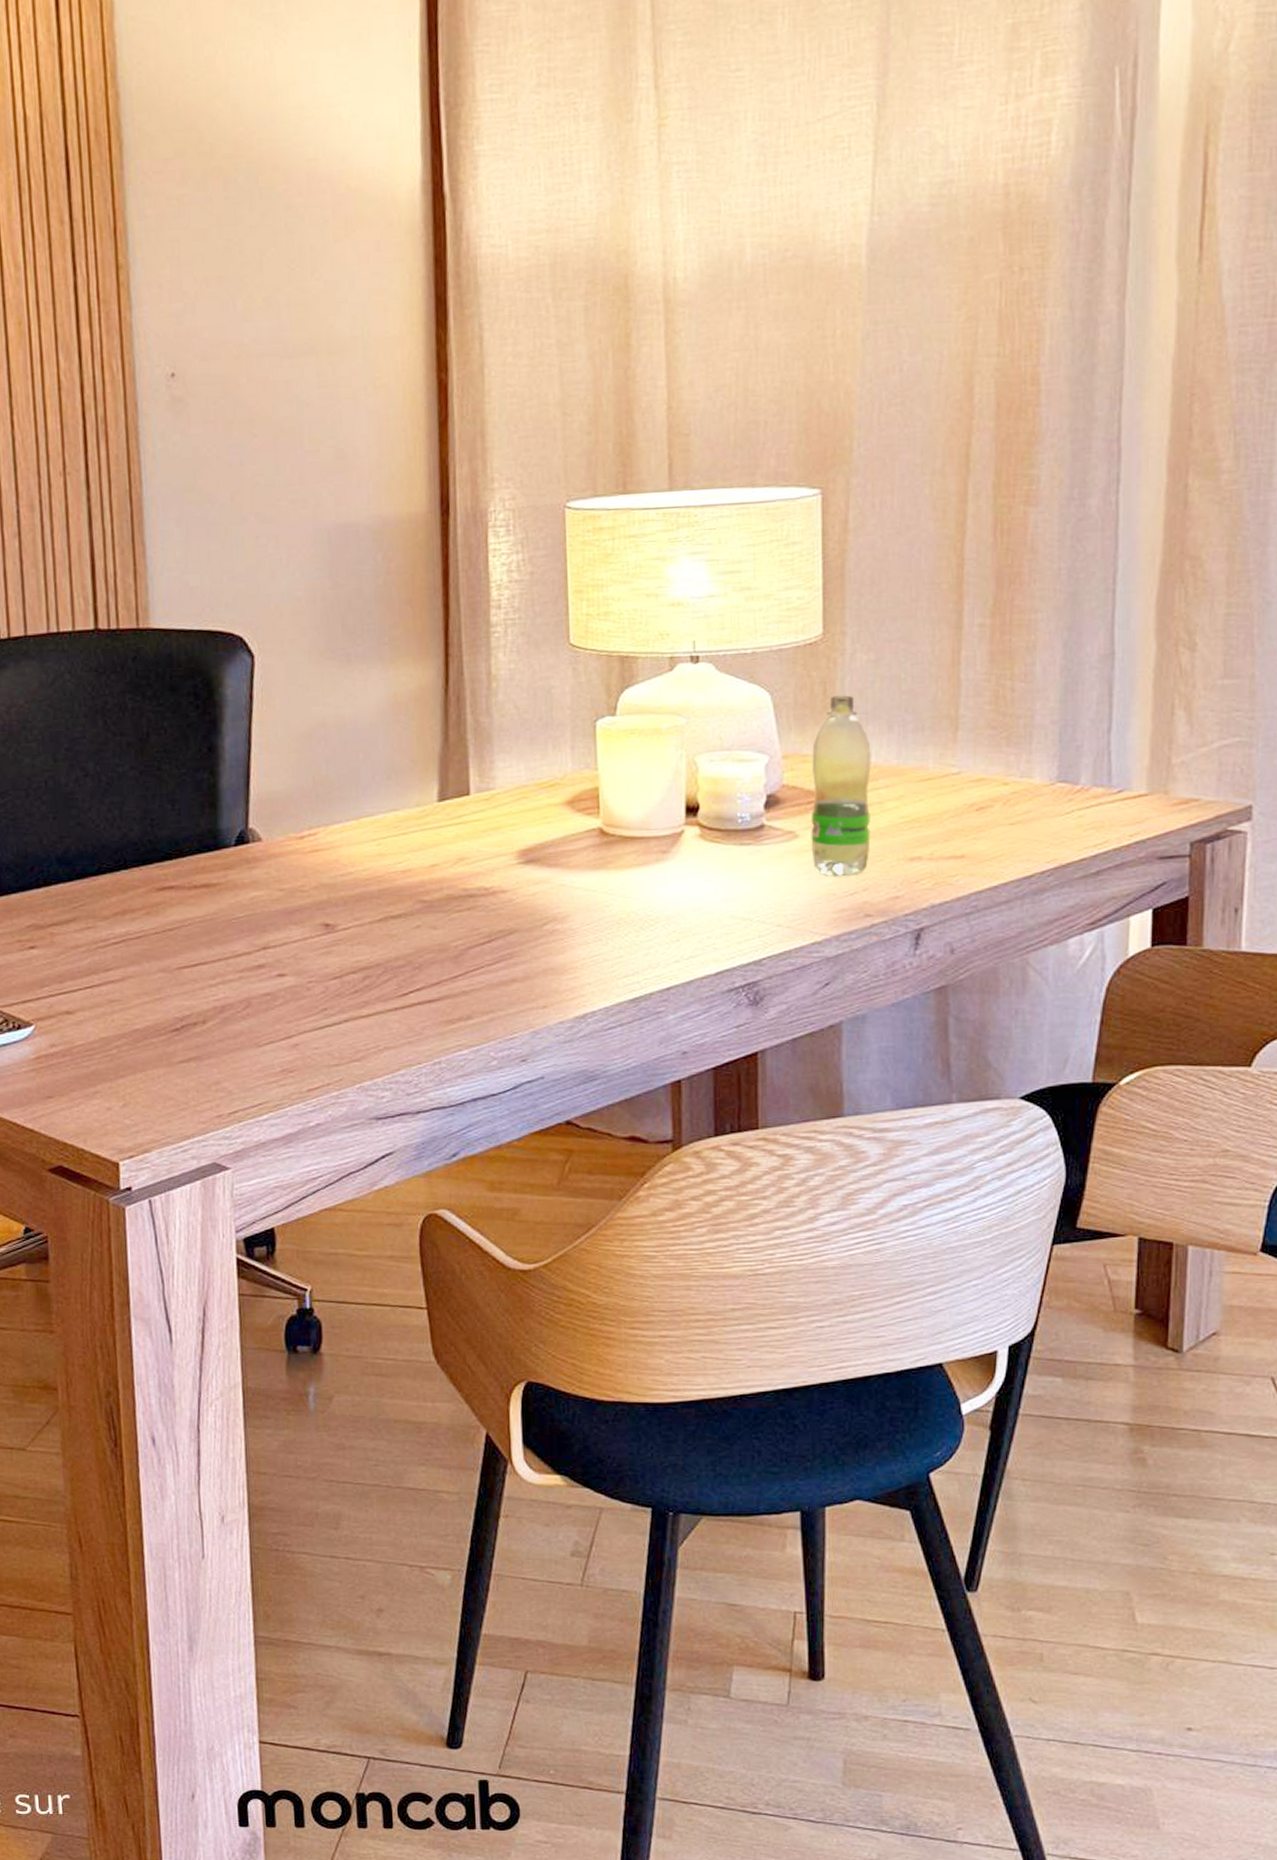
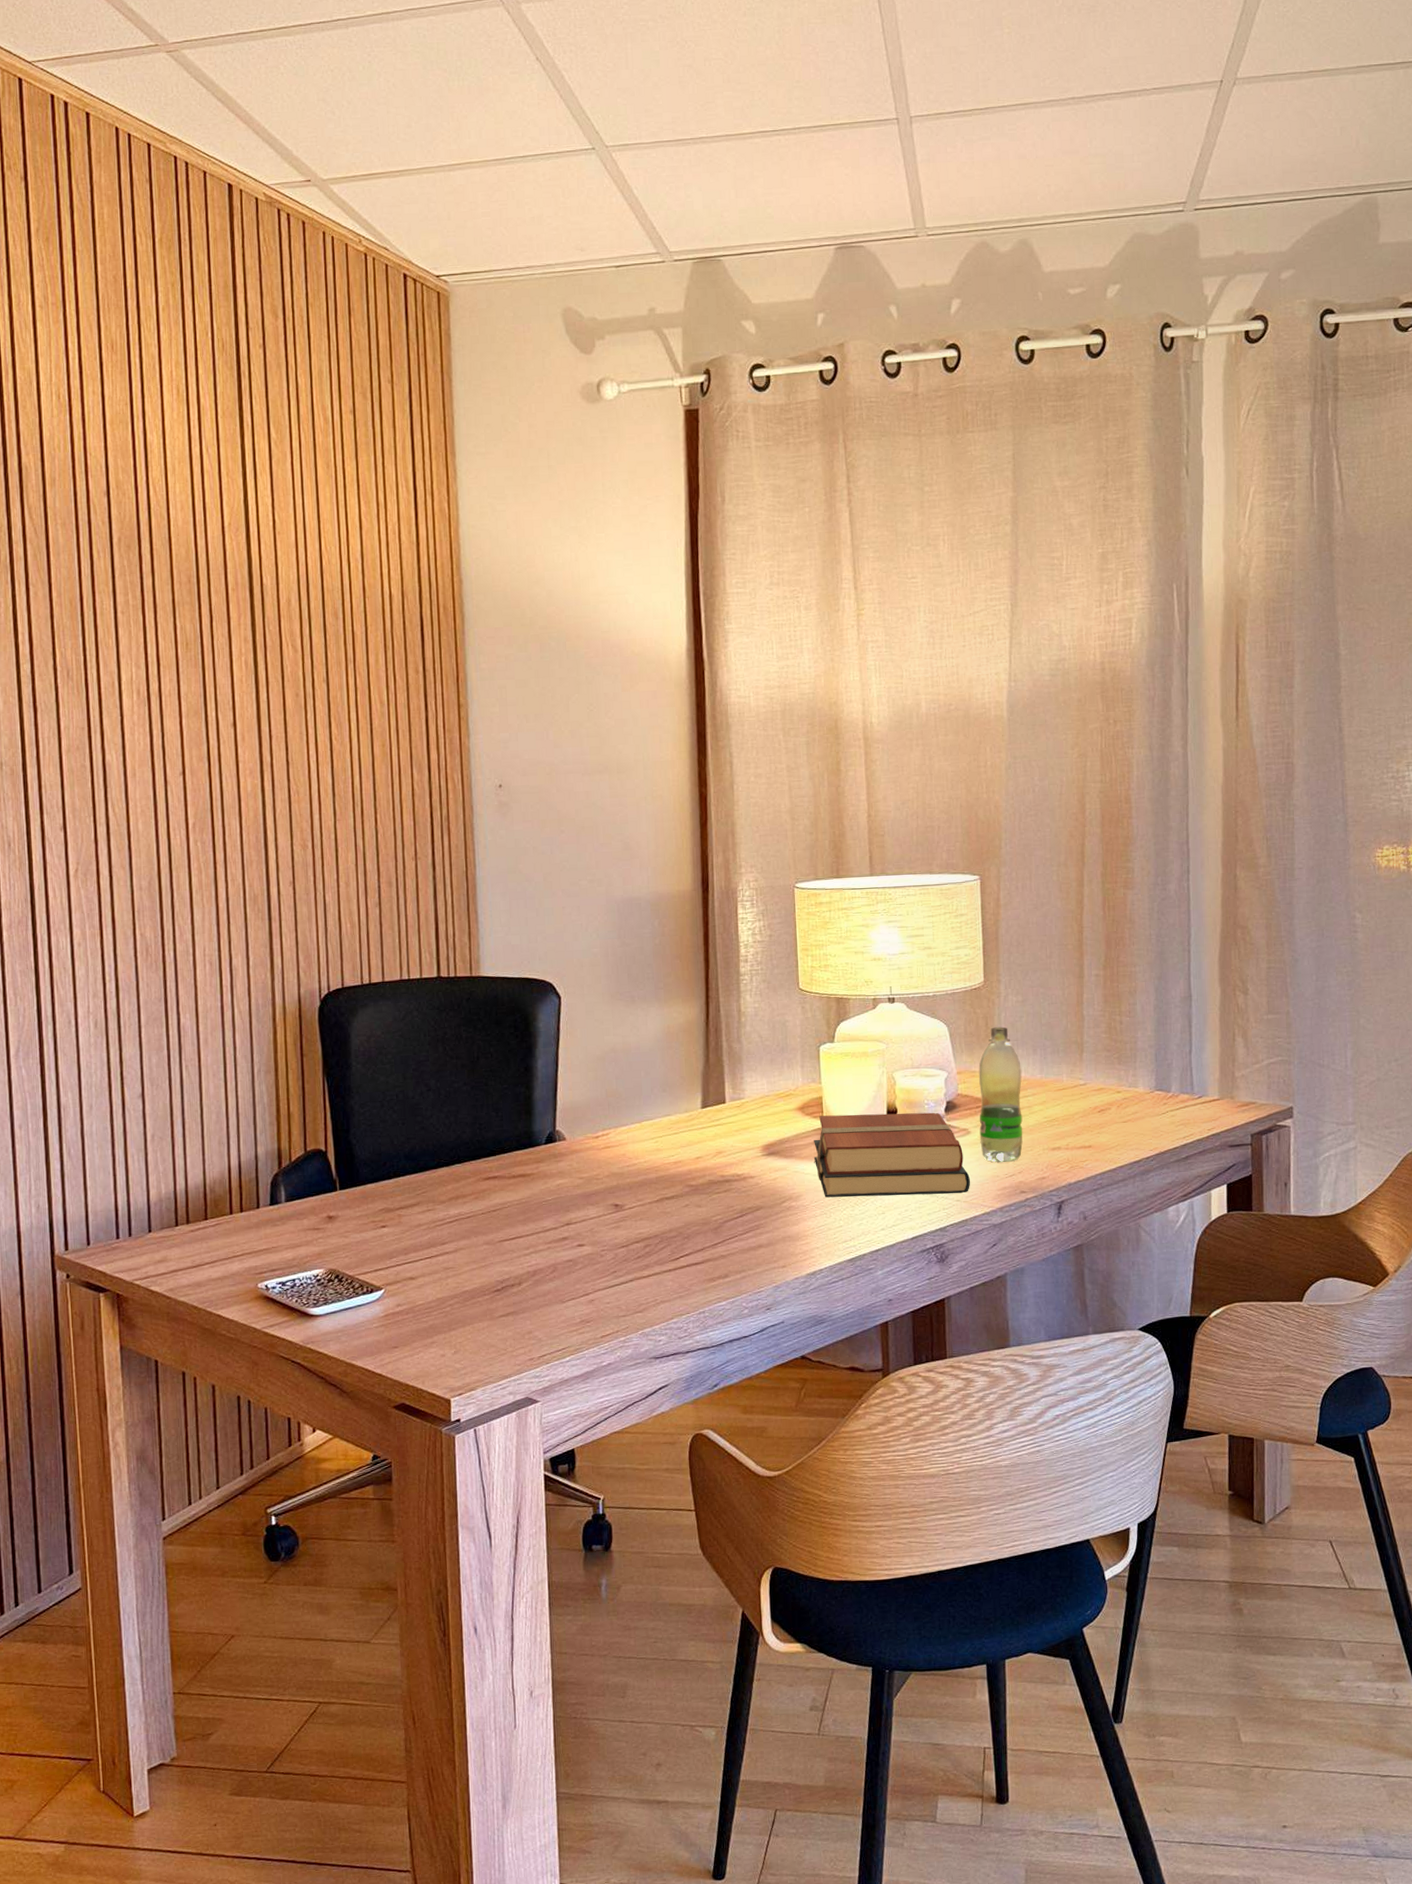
books: none [586,809,797,919] -> present [813,1112,971,1198]

